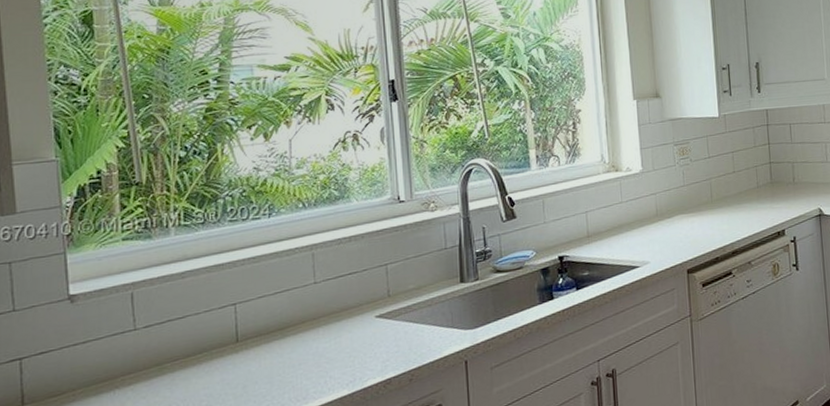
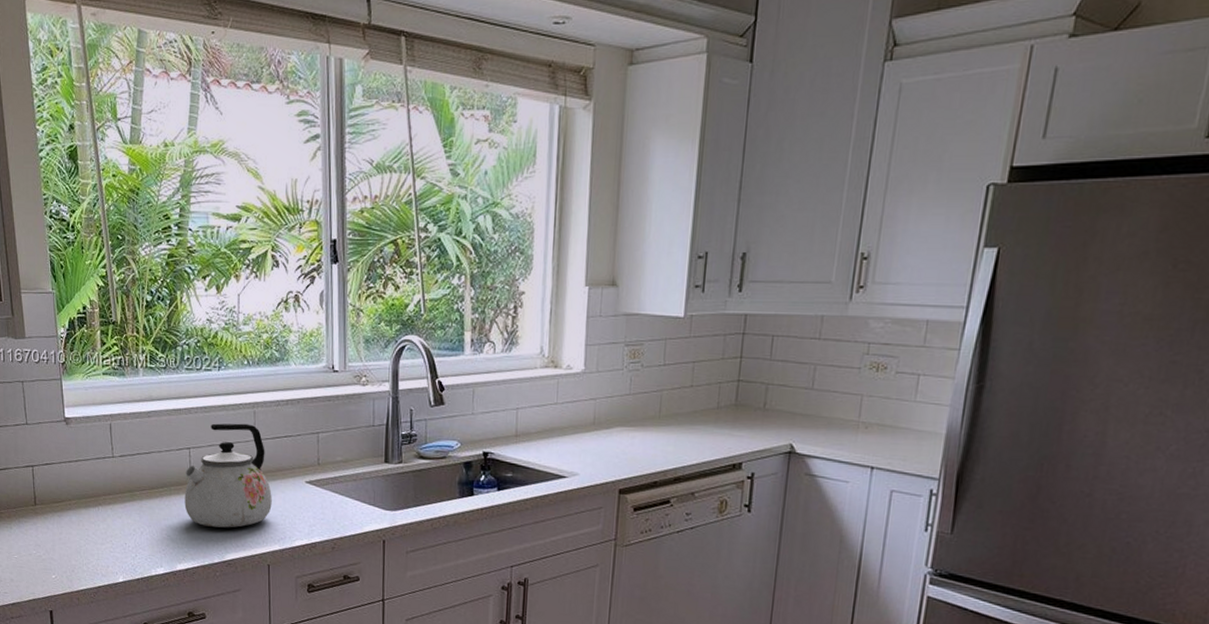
kettle: none [230,267,338,387] -> present [184,423,272,528]

